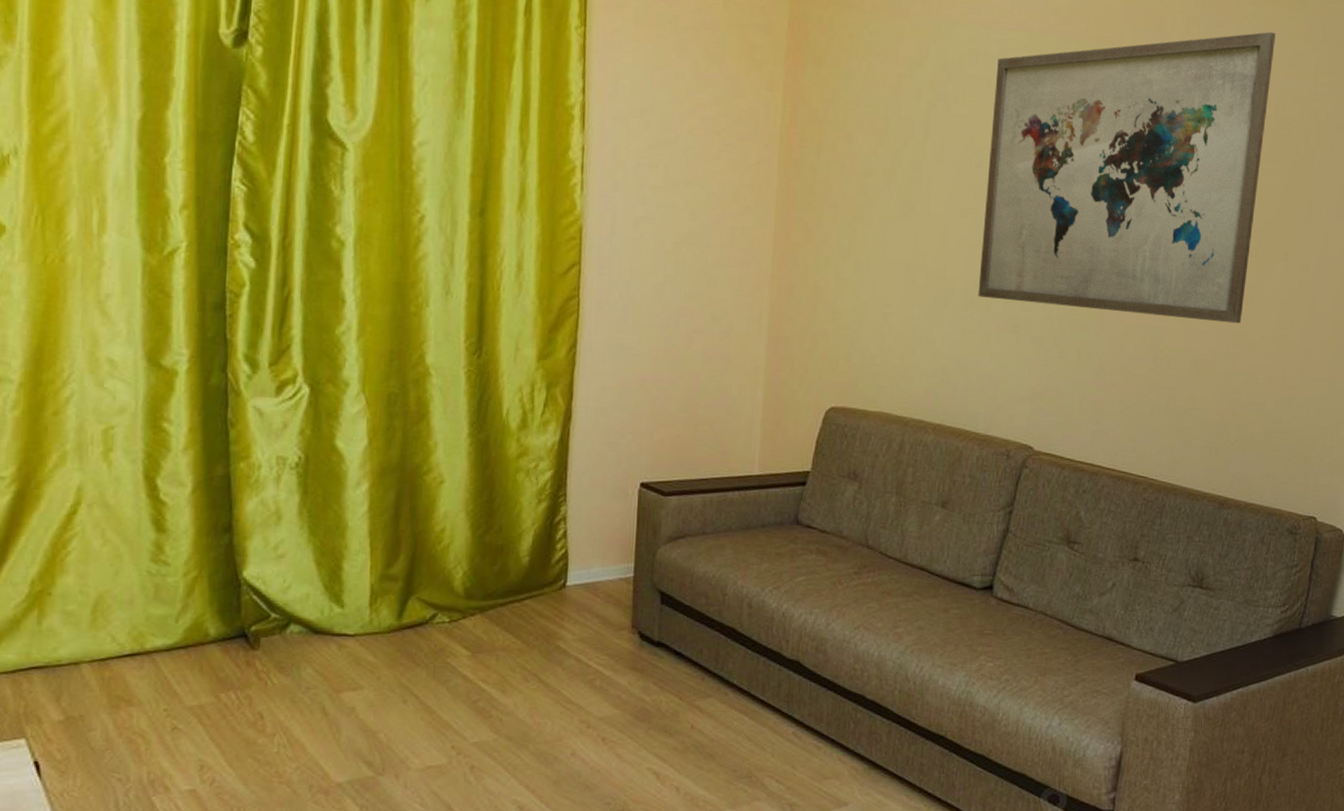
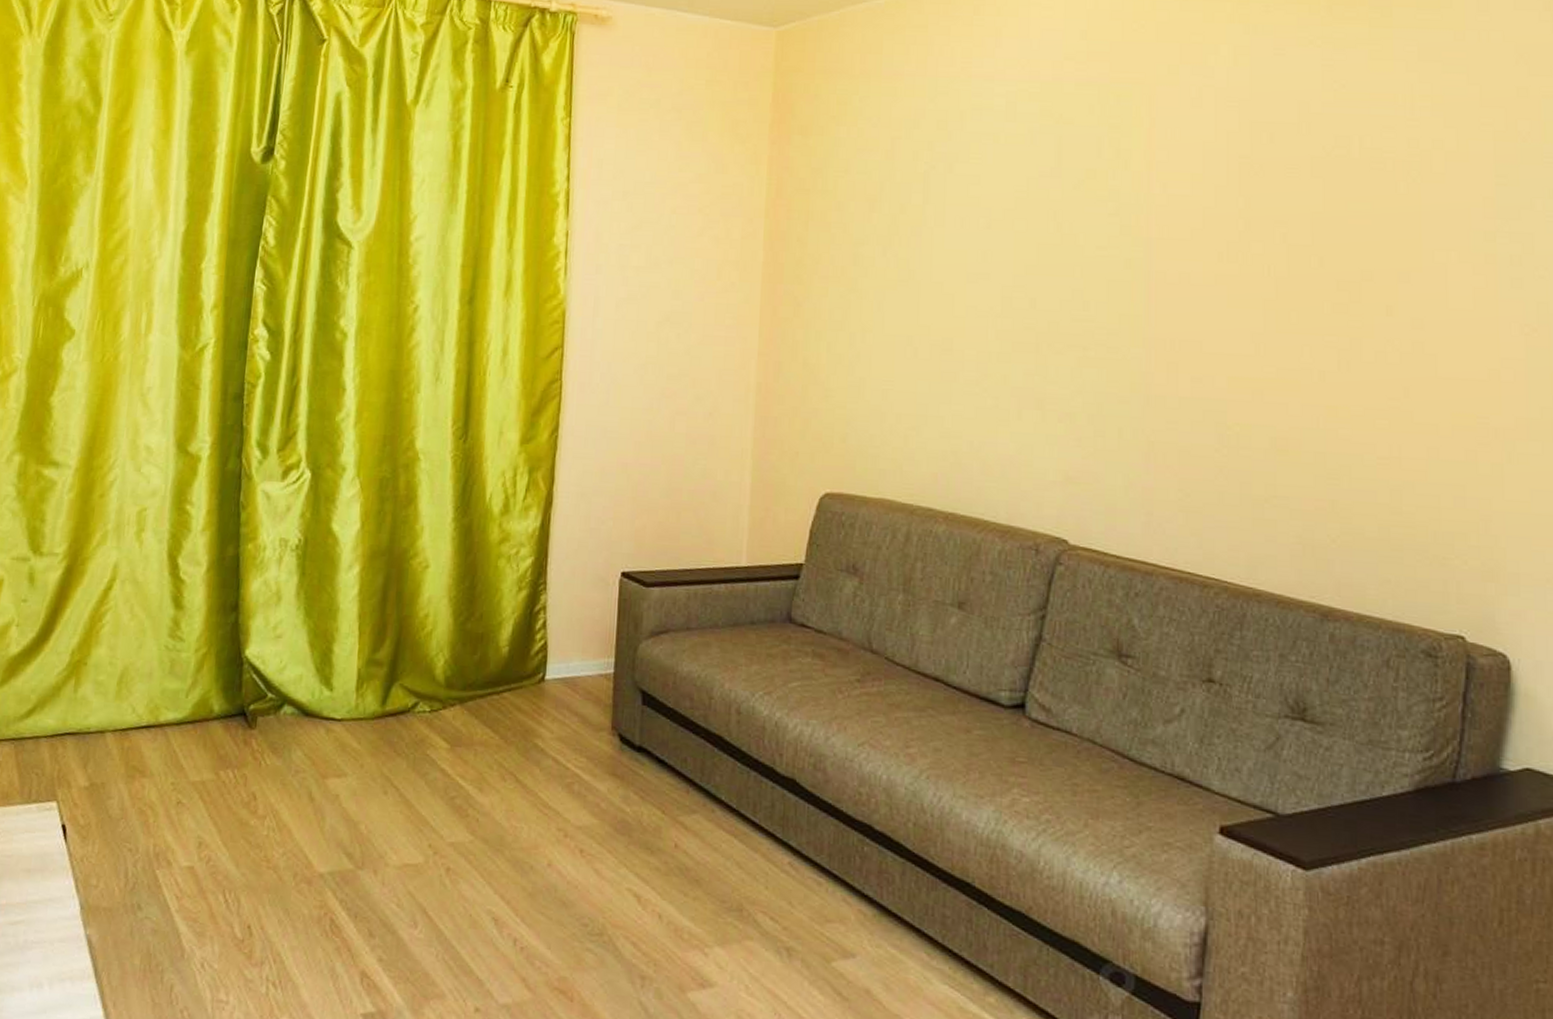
wall art: present [978,31,1276,324] -> none [992,54,1353,394]

